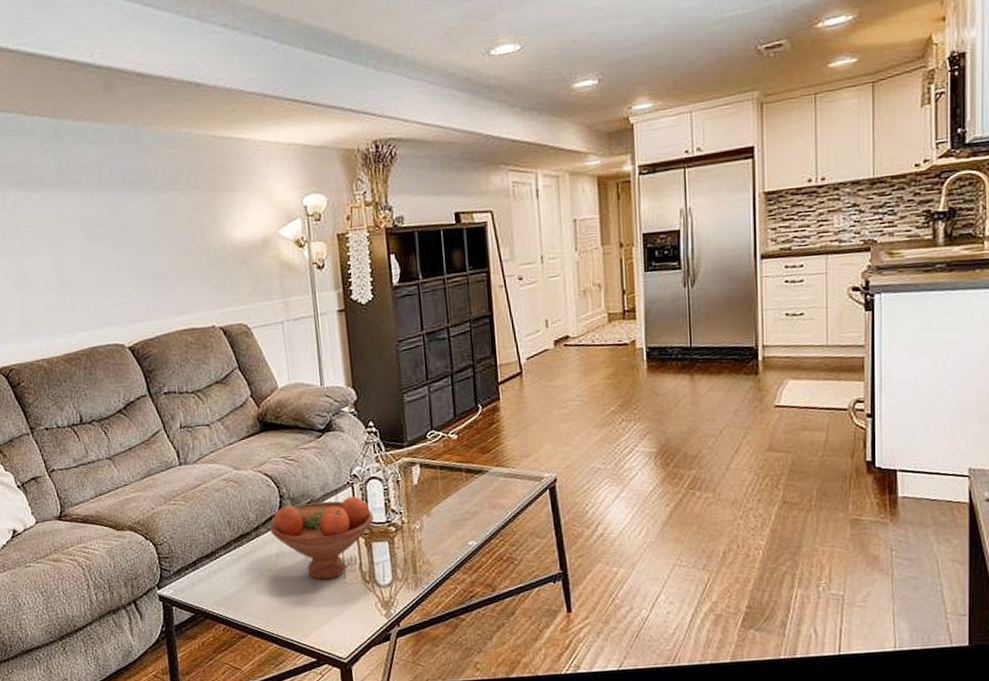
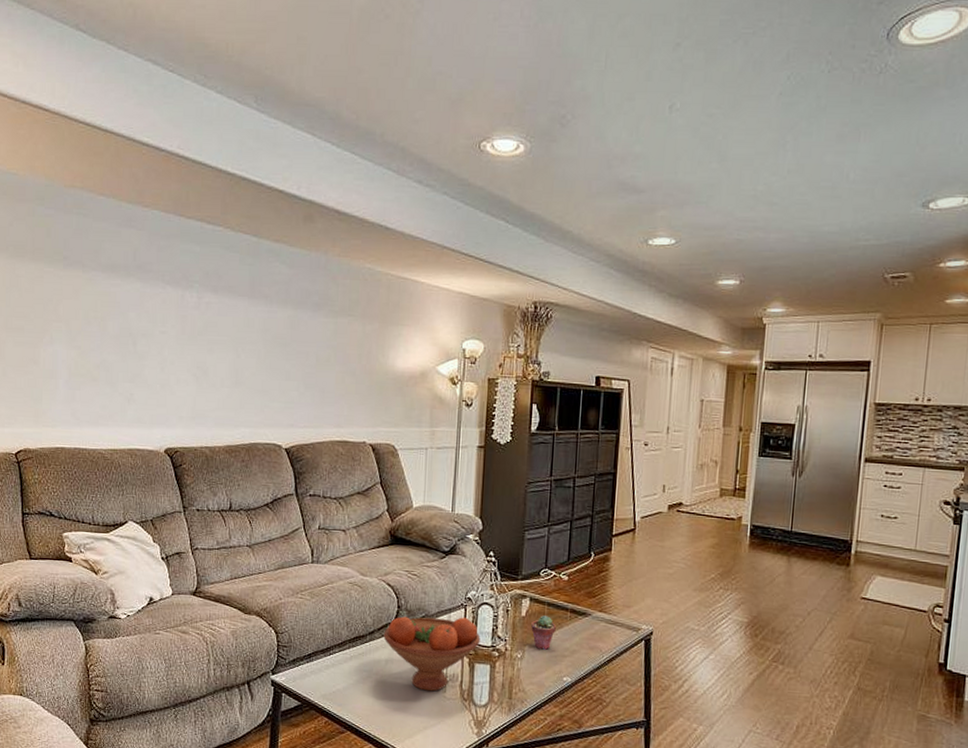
potted succulent: none [425,480,453,517] -> present [531,615,556,650]

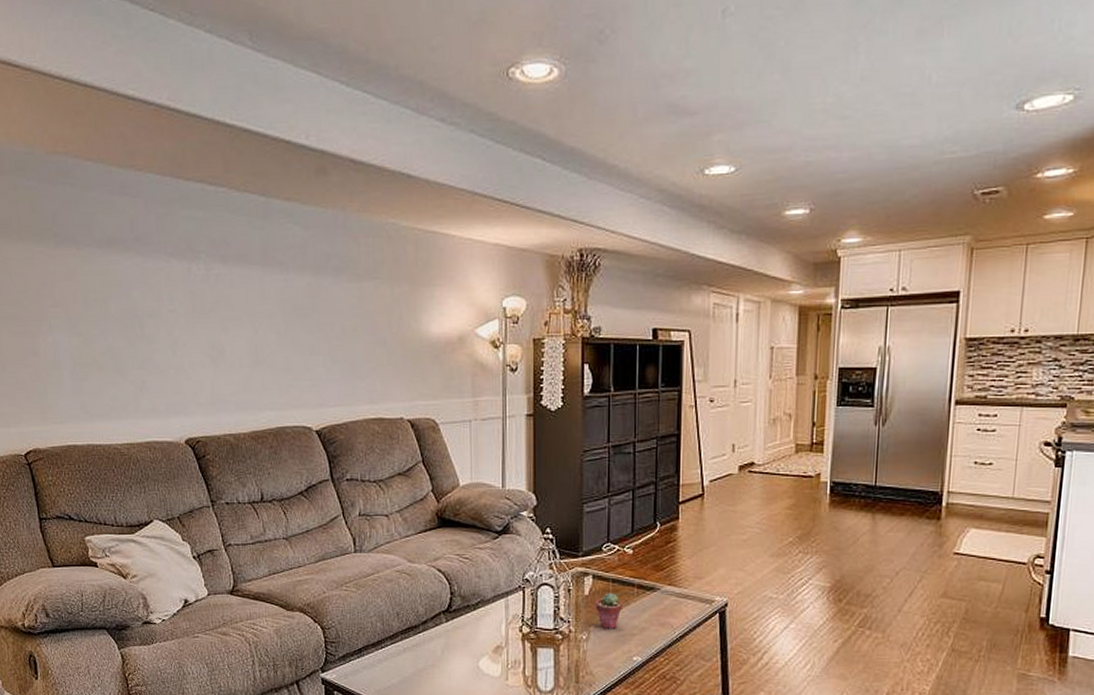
fruit bowl: present [383,616,481,692] -> none [437,600,542,680]

